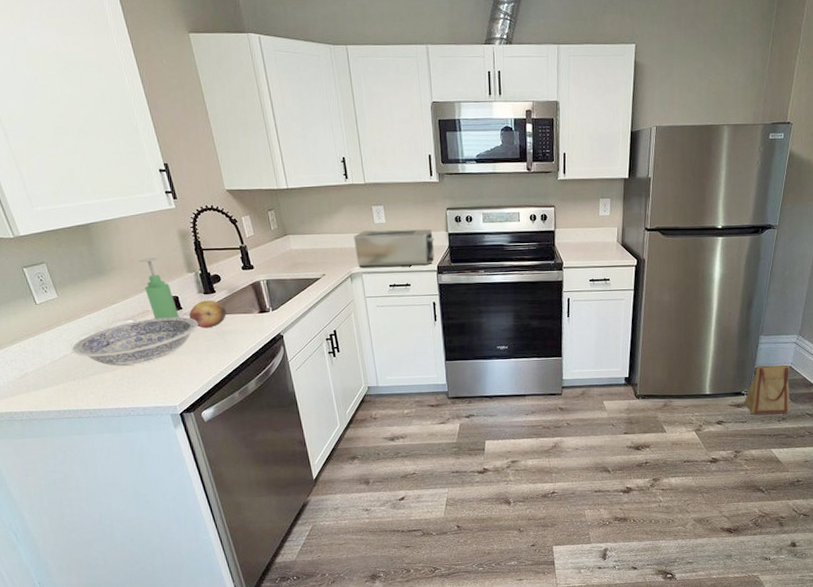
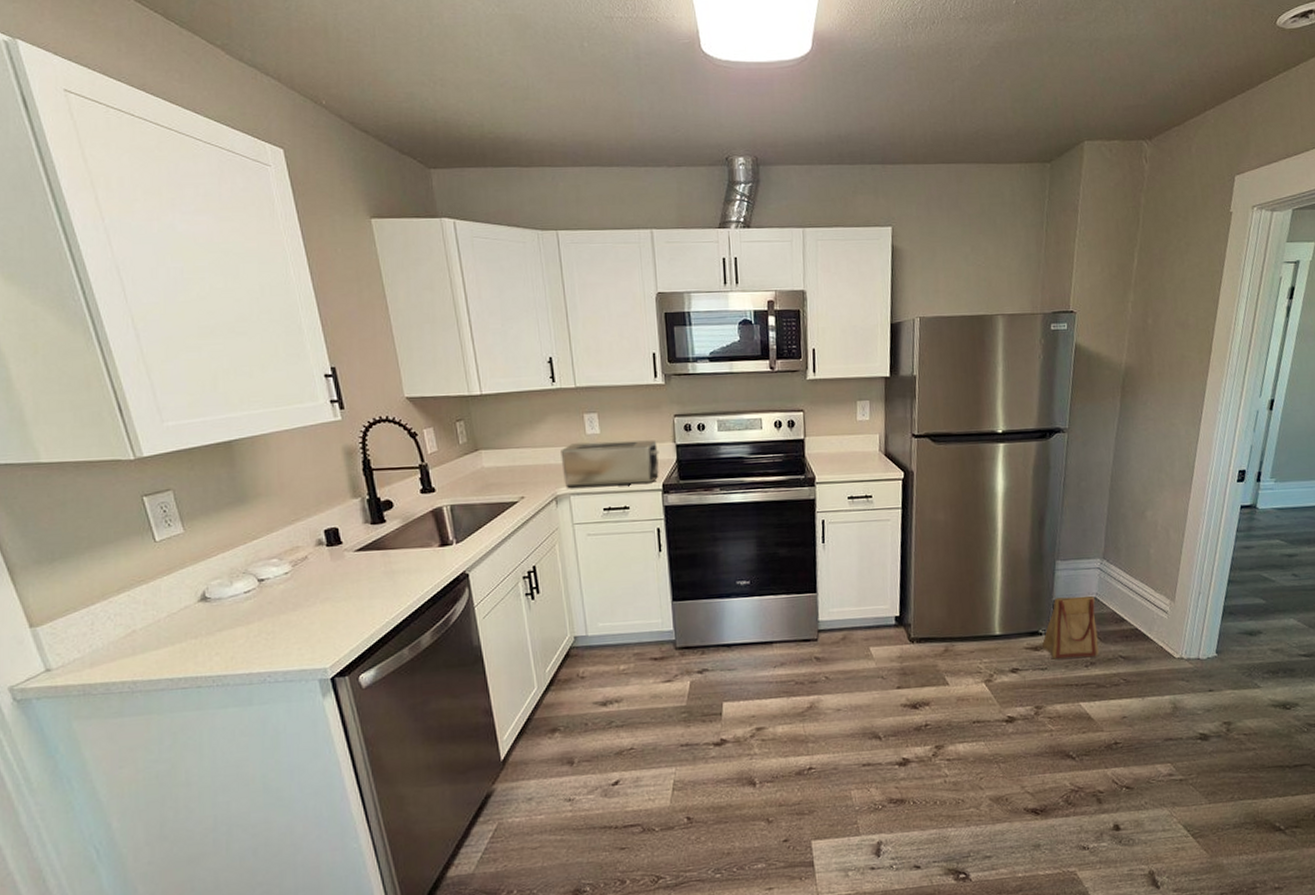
bowl: present [71,317,198,366] -> none [196,553,362,619]
soap dispenser: present [138,257,179,319] -> none [290,480,338,557]
fruit: present [189,300,227,329] -> none [350,531,399,568]

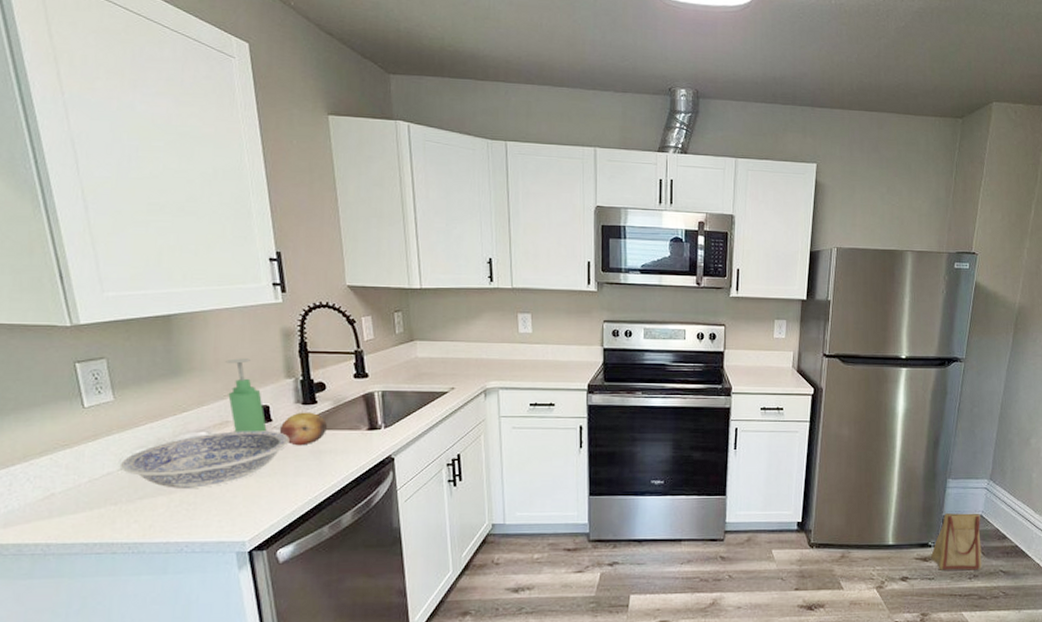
bowl: none [196,553,362,619] -> present [119,430,290,488]
soap dispenser: none [290,480,338,557] -> present [225,358,267,432]
fruit: none [350,531,399,568] -> present [279,412,328,446]
toaster: present [561,440,659,488] -> none [493,341,587,385]

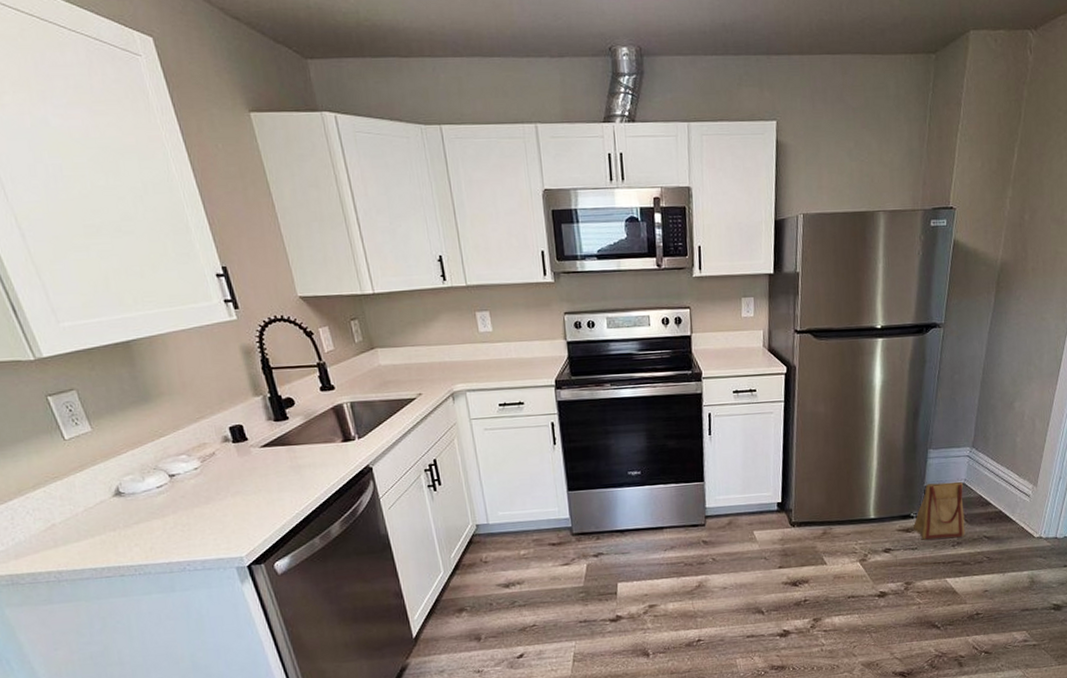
bowl: present [119,430,290,488] -> none [110,449,268,512]
soap dispenser: present [225,358,267,432] -> none [192,379,244,453]
fruit: present [279,412,328,446] -> none [256,428,303,463]

